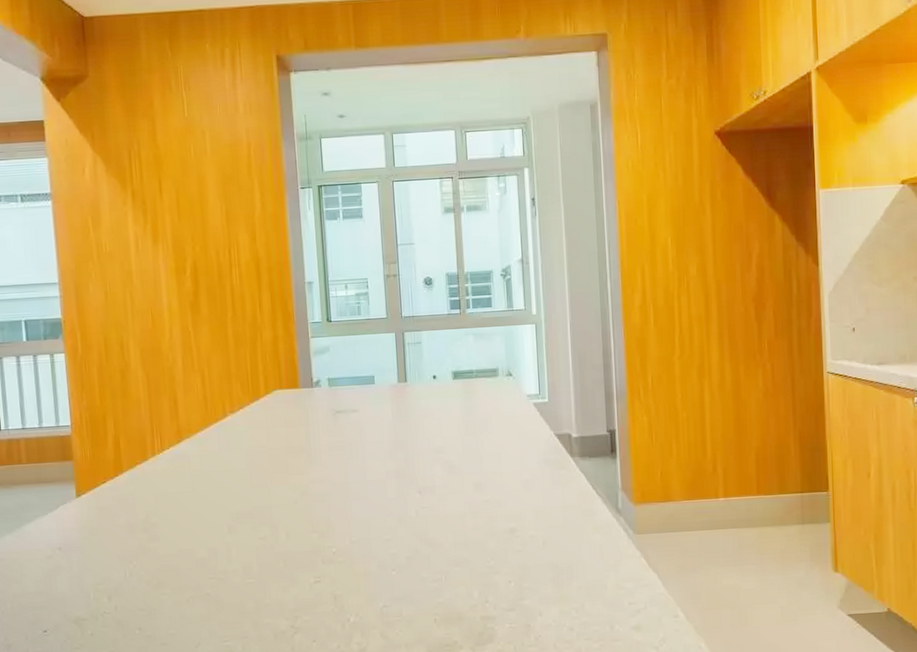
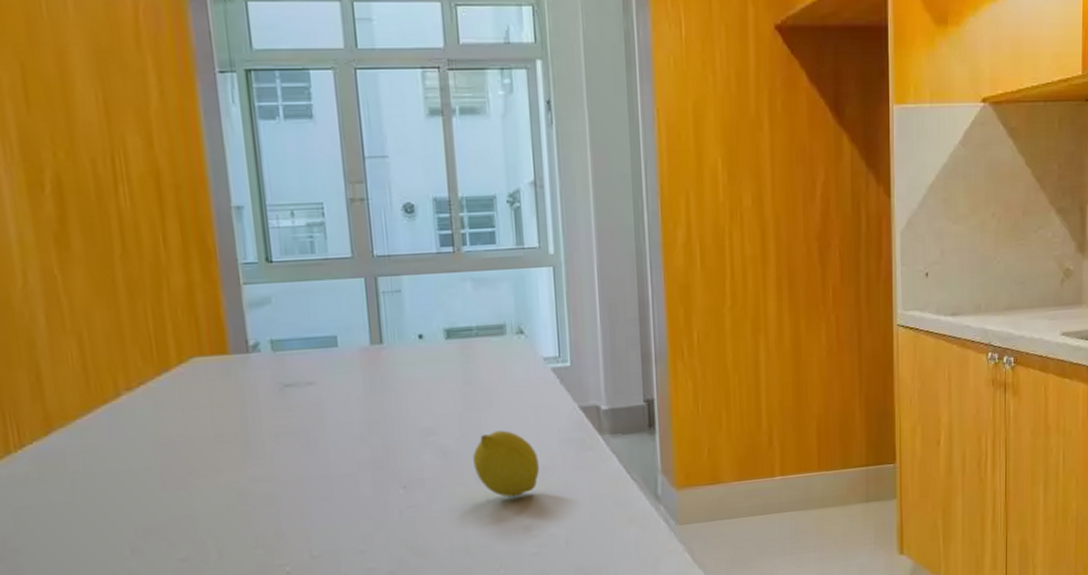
fruit: none [472,451,523,504] -> present [473,430,540,498]

